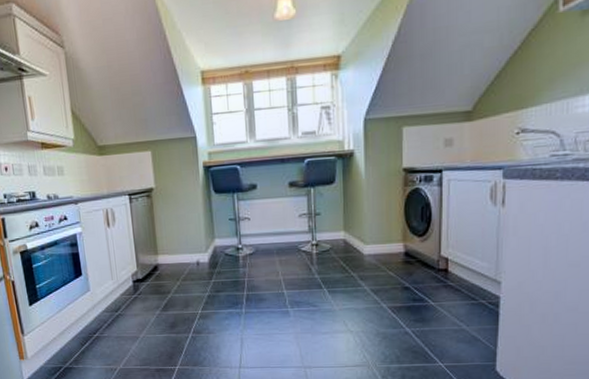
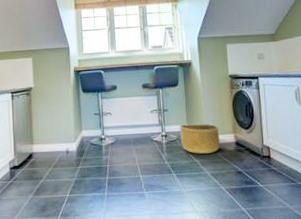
basket: none [334,230,385,267] -> present [179,124,221,155]

